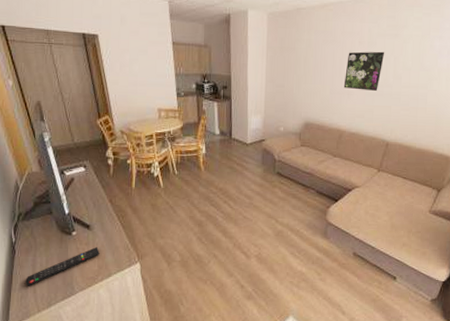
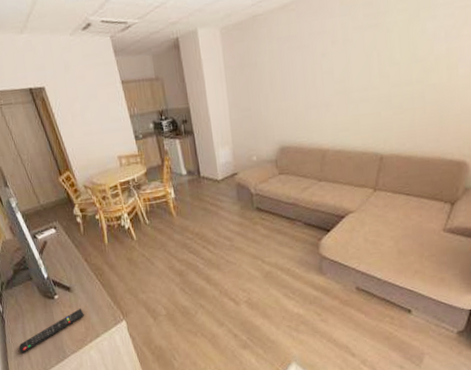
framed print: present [343,51,385,91] -> none [319,48,365,100]

